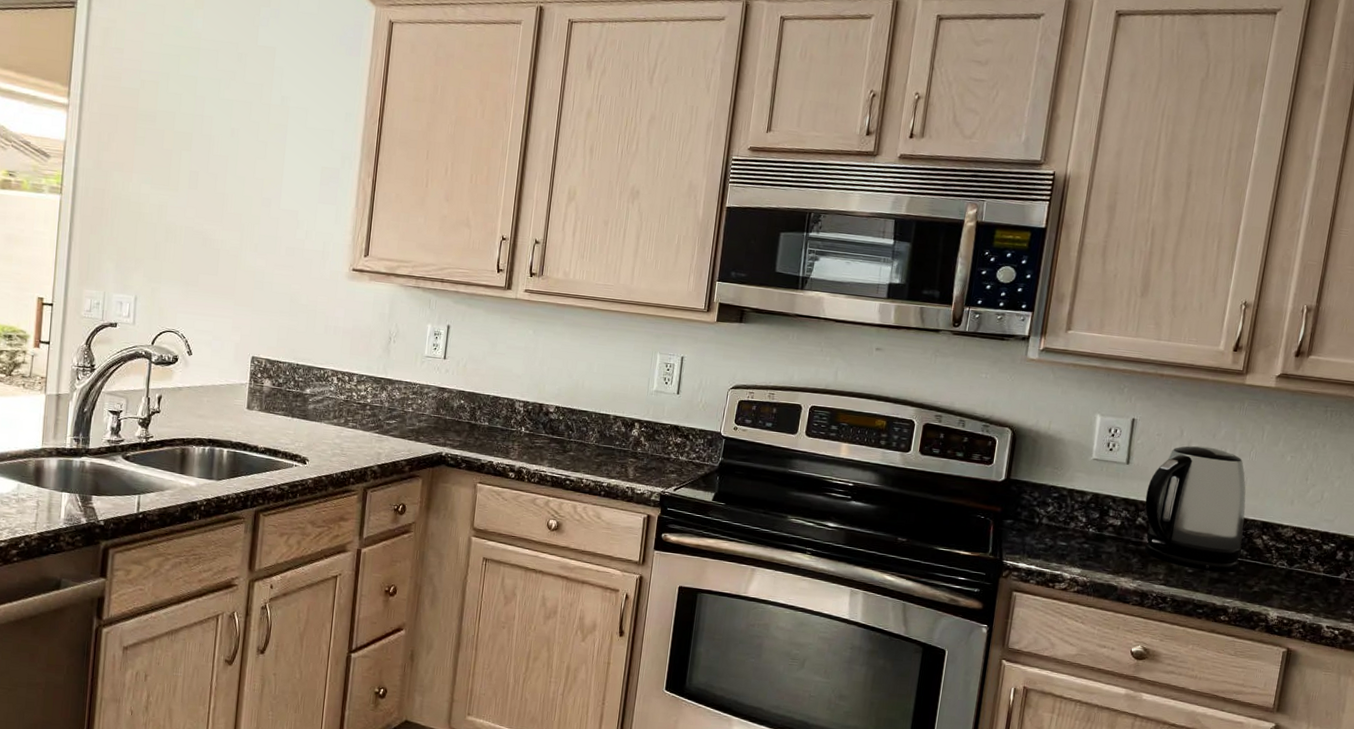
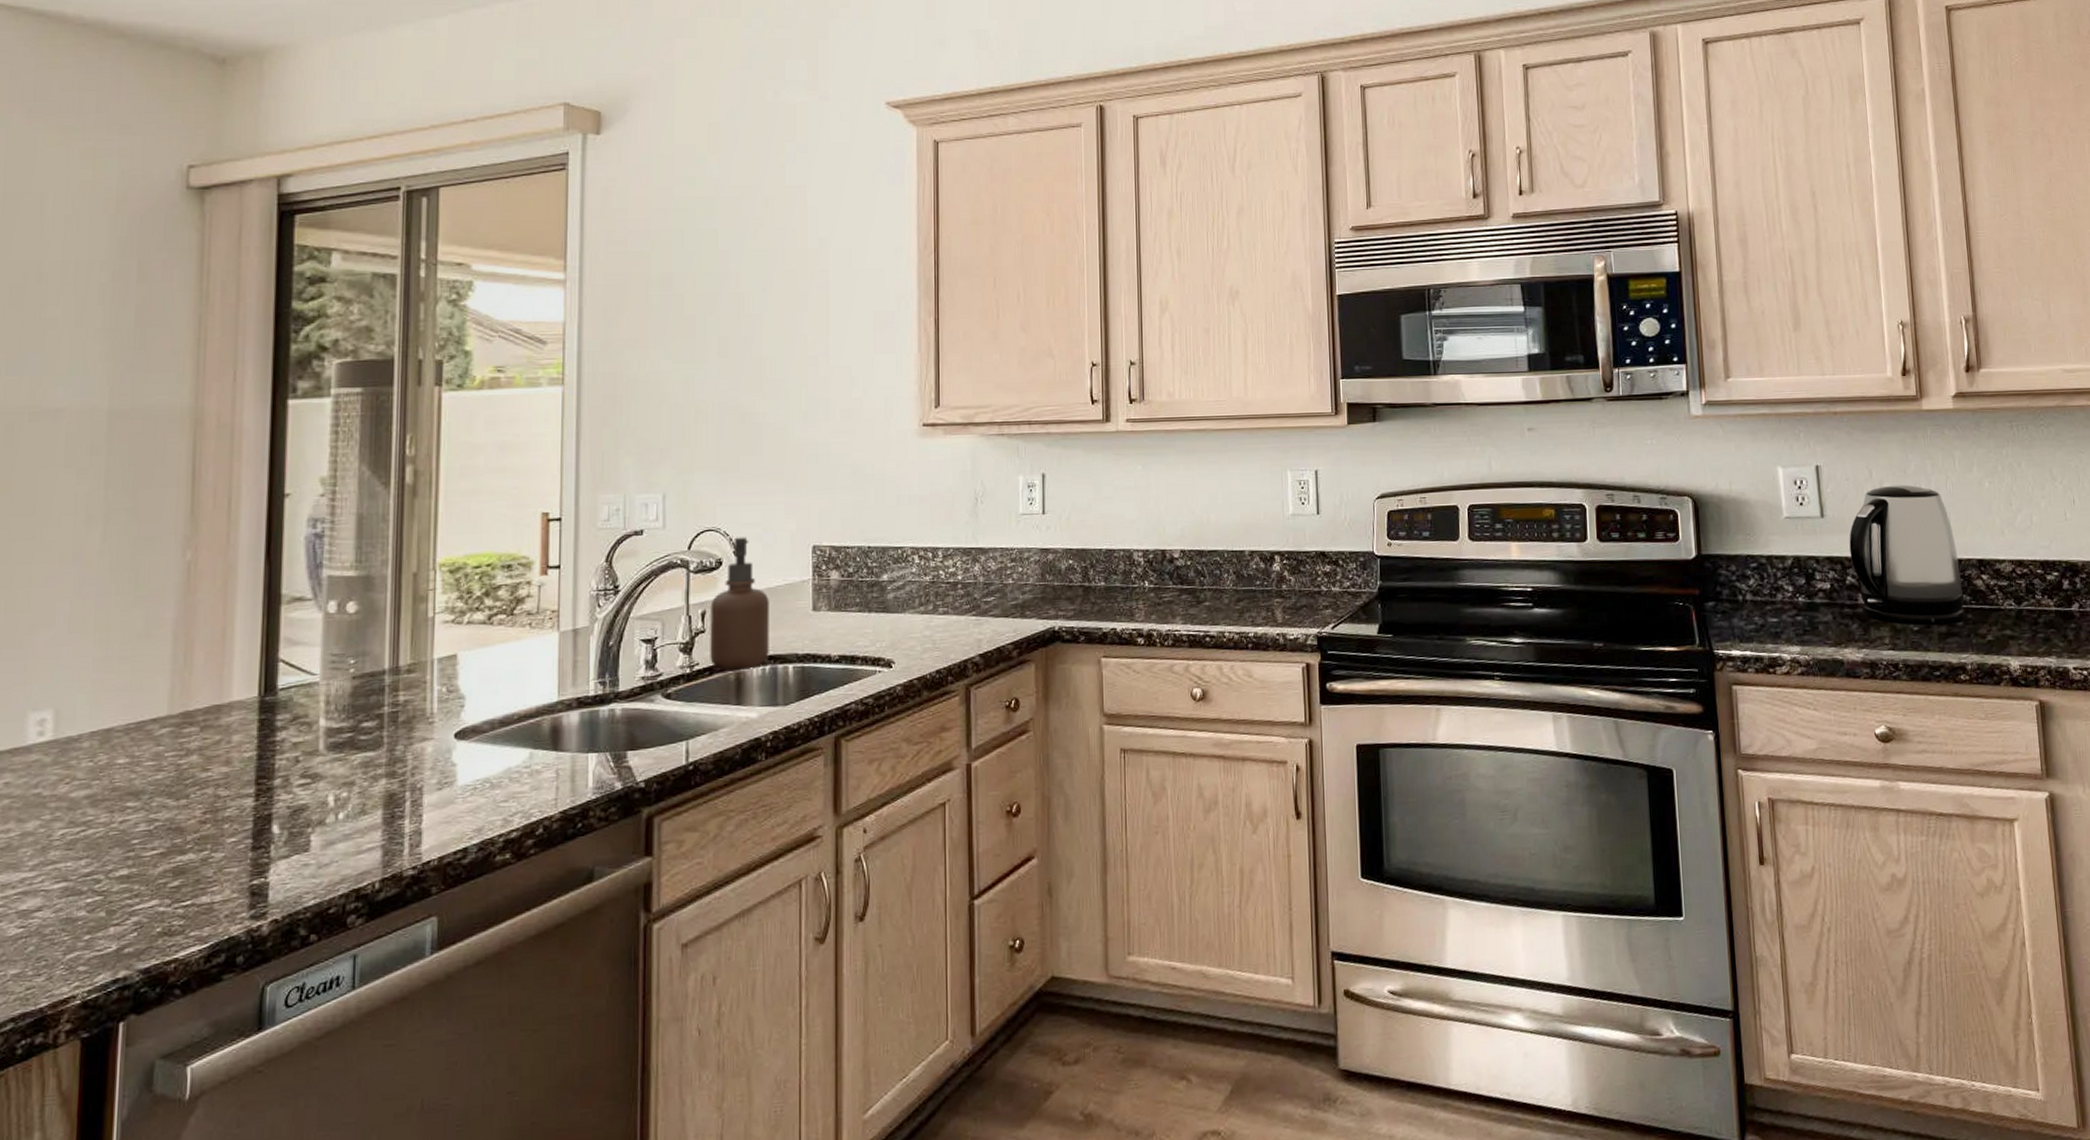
soap dispenser: none [162,340,213,447] -> present [710,537,769,671]

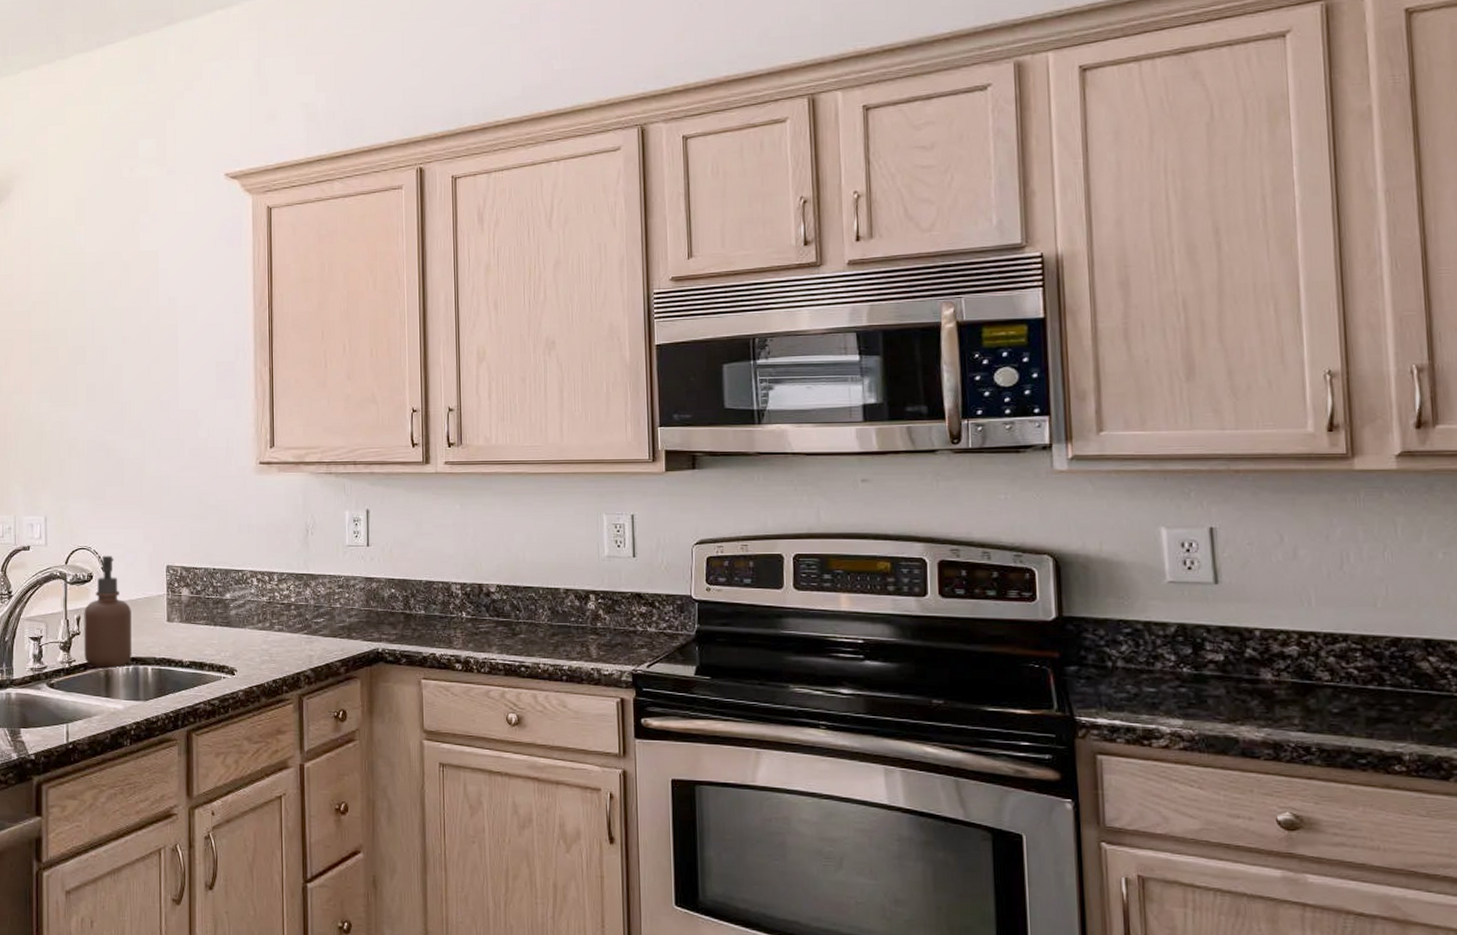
kettle: present [1849,484,1966,627] -> none [1250,552,1405,710]

